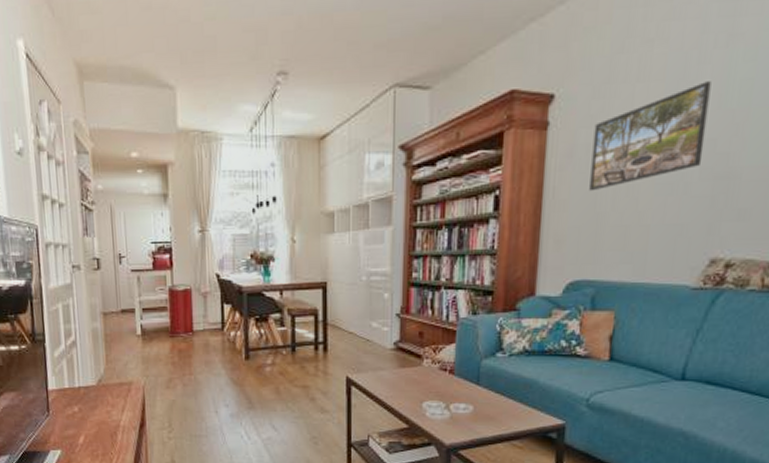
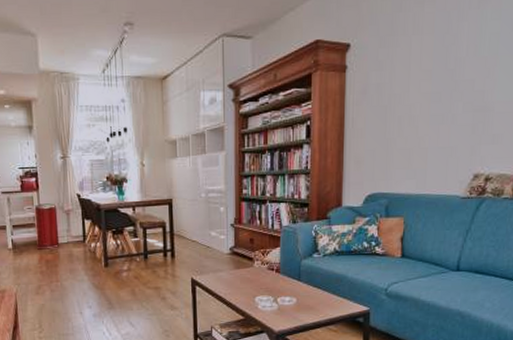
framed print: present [589,81,711,192] -> none [380,35,468,122]

